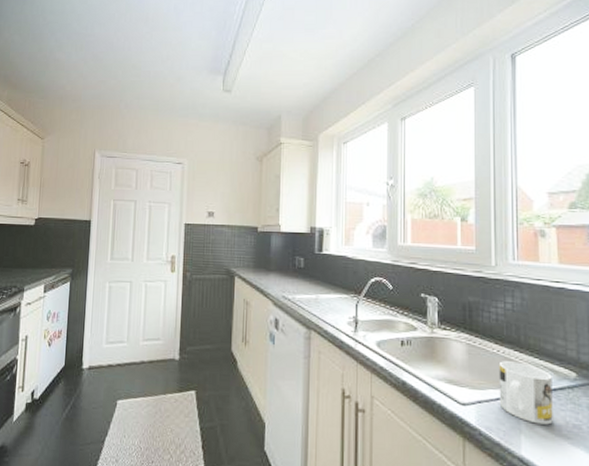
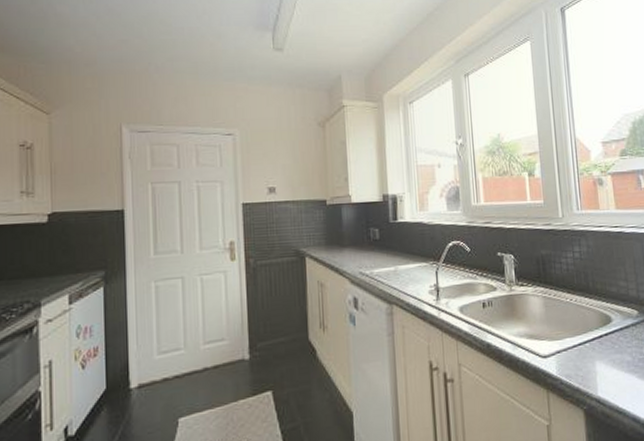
mug: present [498,361,553,425] -> none [572,308,622,364]

